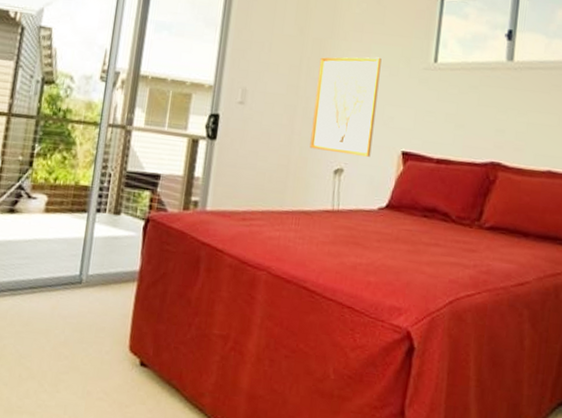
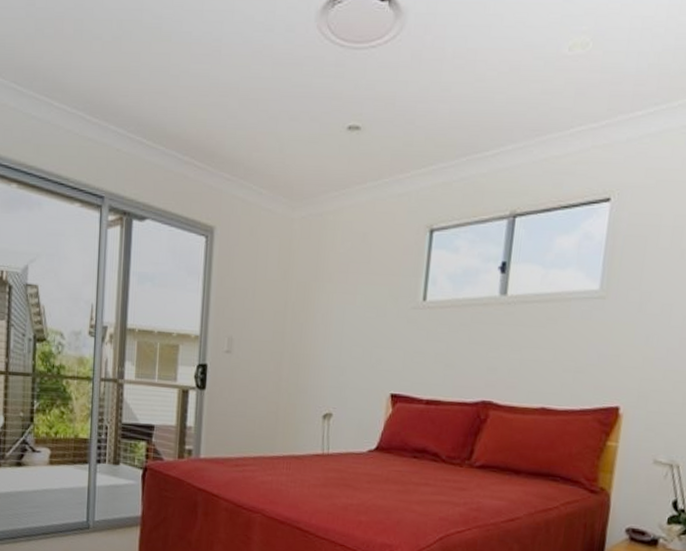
wall art: present [310,57,382,157] -> none [298,298,368,401]

